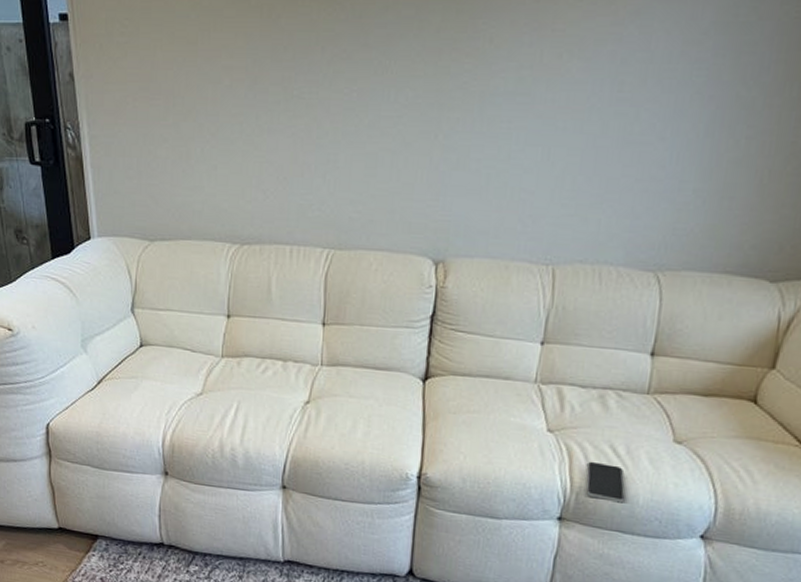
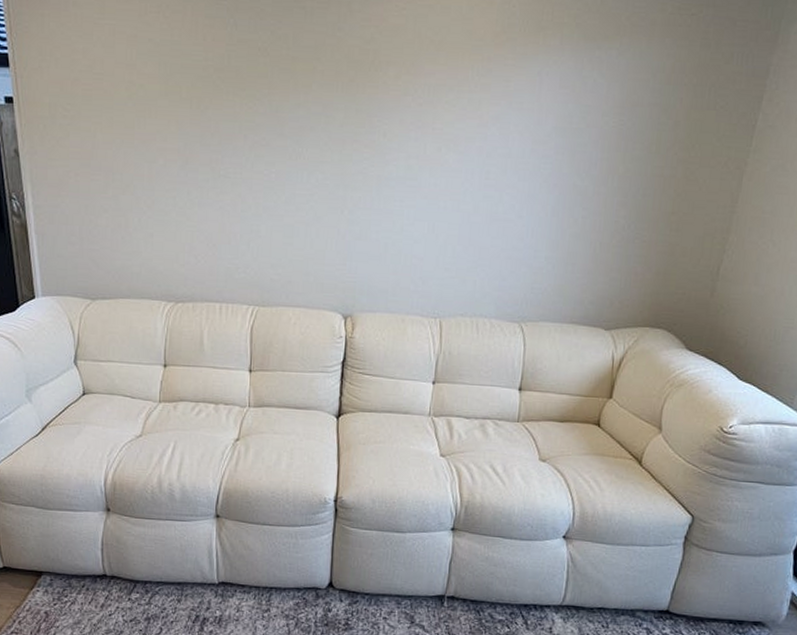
mobile phone: present [585,462,625,503] -> none [472,480,504,513]

